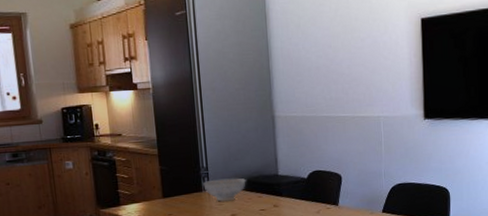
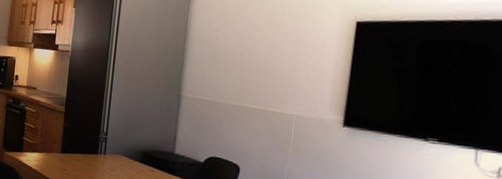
decorative bowl: present [203,178,246,202] -> none [100,145,142,169]

